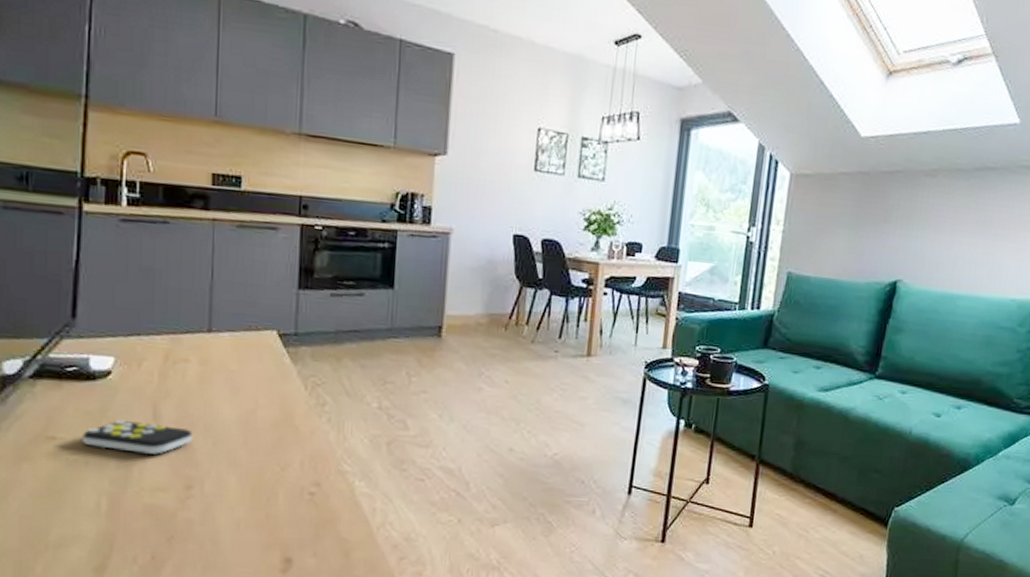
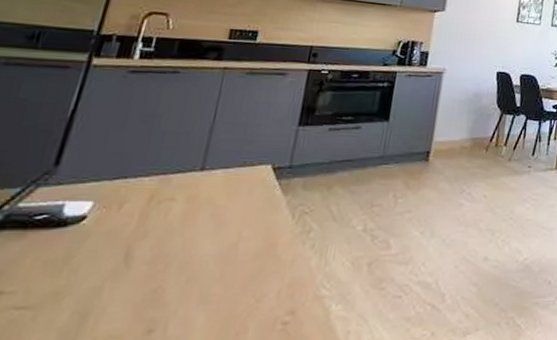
remote control: present [82,419,193,455] -> none [35,265,166,300]

